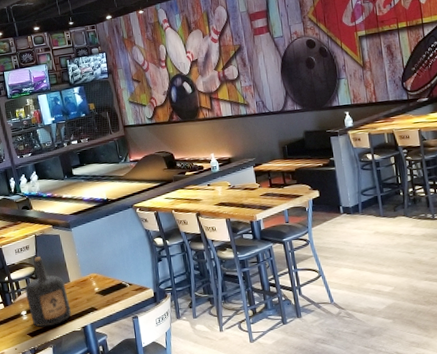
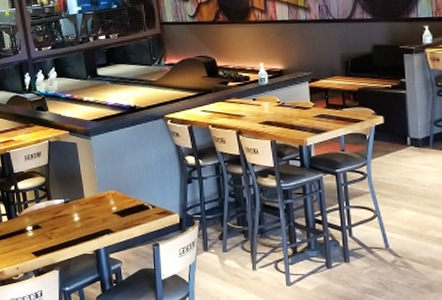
bottle: present [25,257,71,327] -> none [32,166,83,246]

